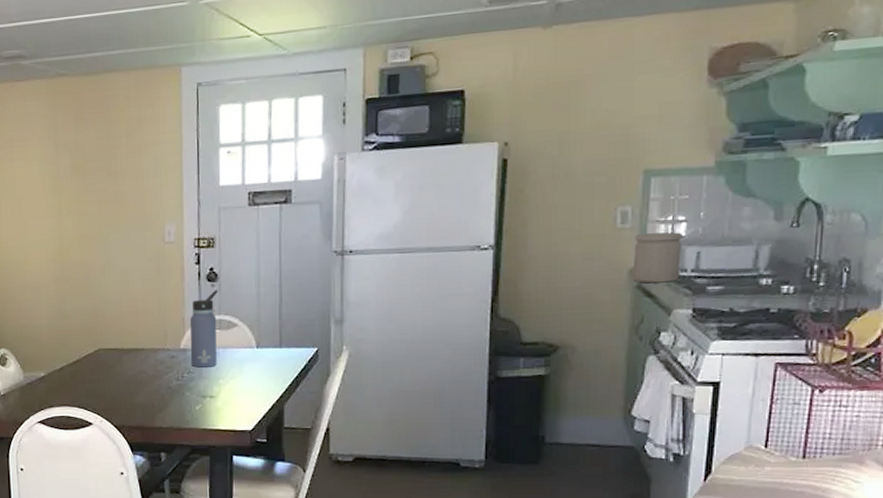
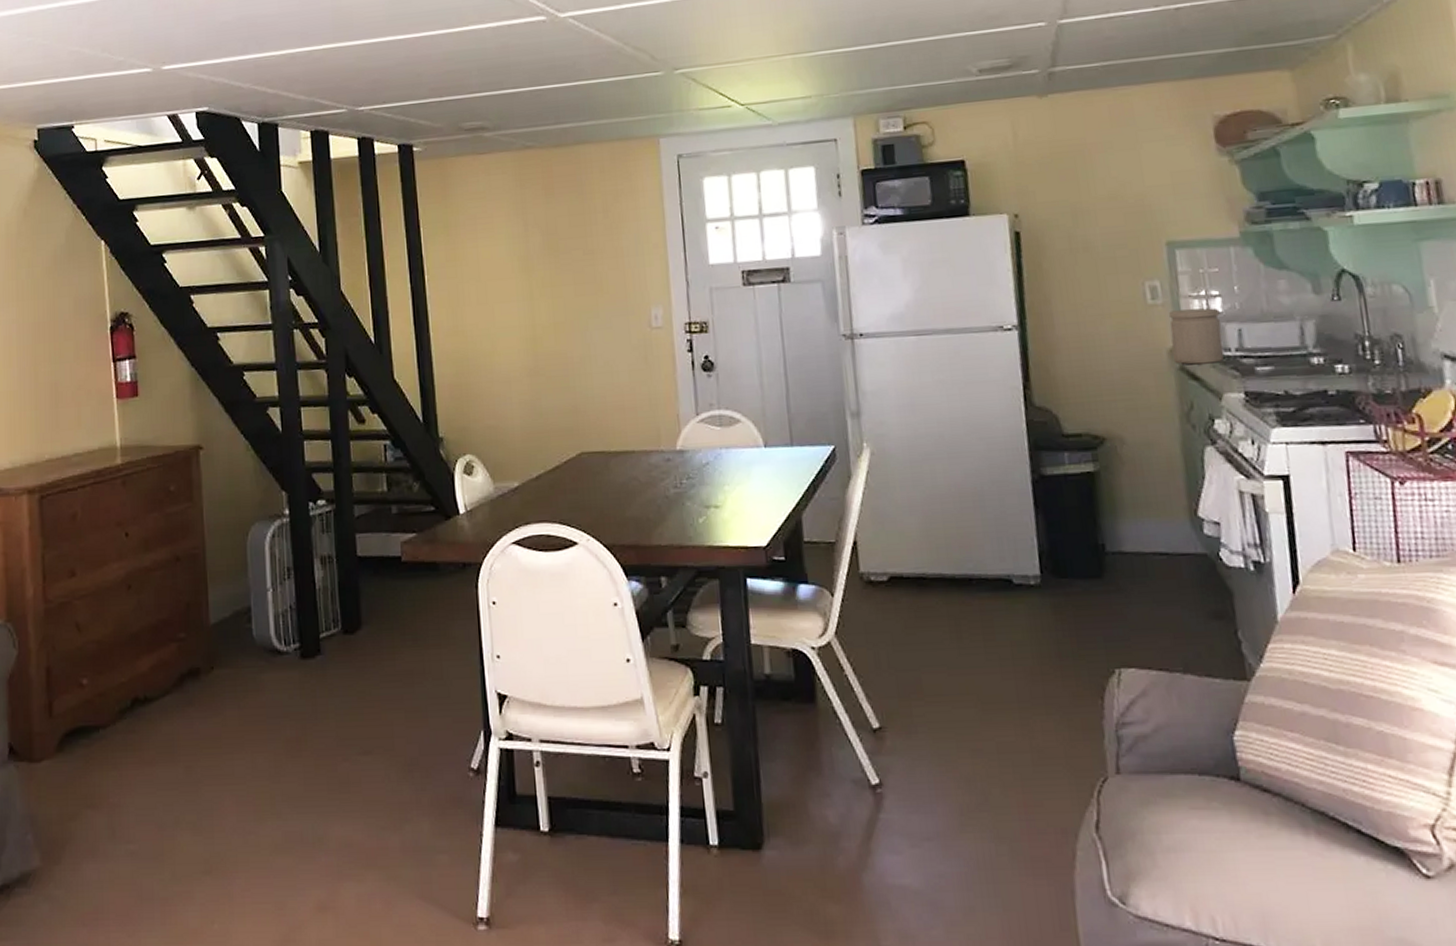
water bottle: present [190,290,218,368] -> none [686,381,720,472]

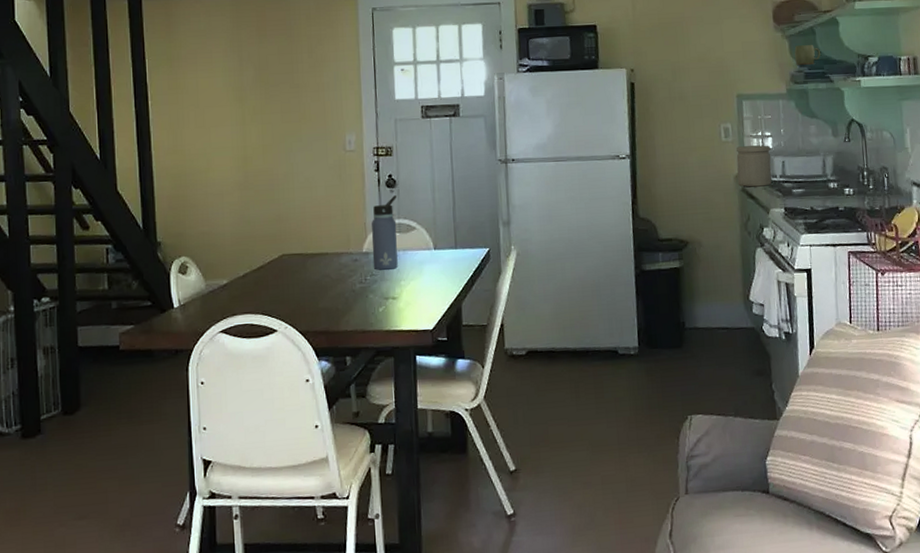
water bottle: none [686,381,720,472] -> present [371,195,398,270]
mug: none [1249,171,1289,201] -> present [794,45,821,66]

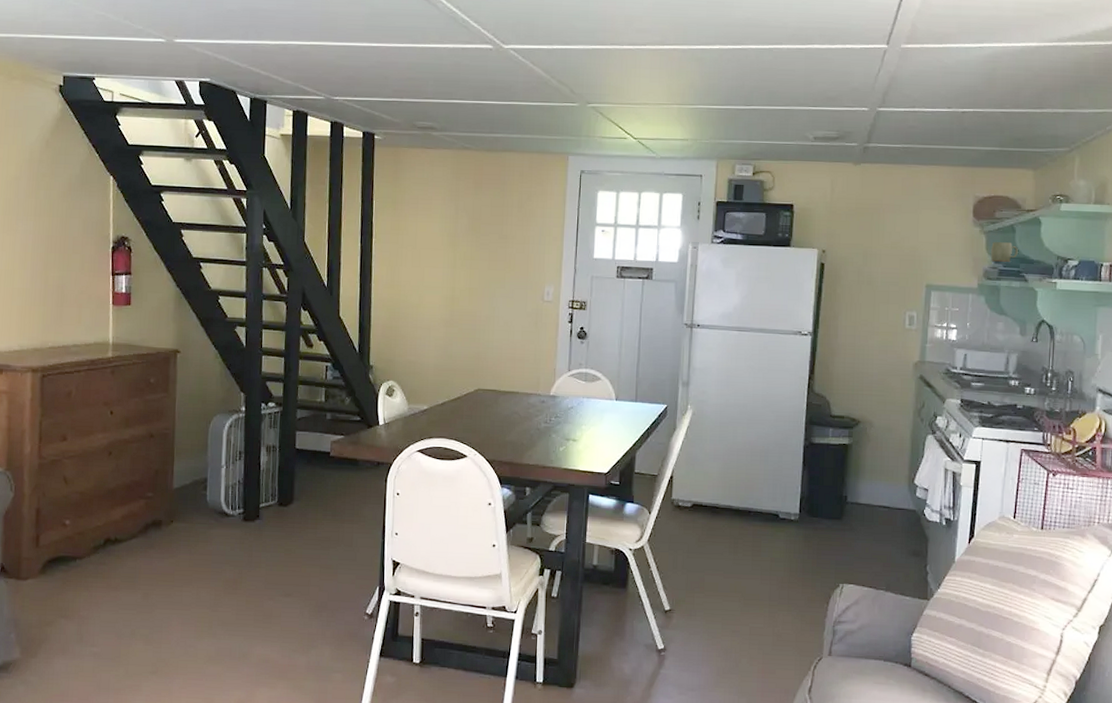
water bottle: present [371,195,398,270] -> none [558,347,586,414]
jar: present [736,145,772,188] -> none [916,335,954,377]

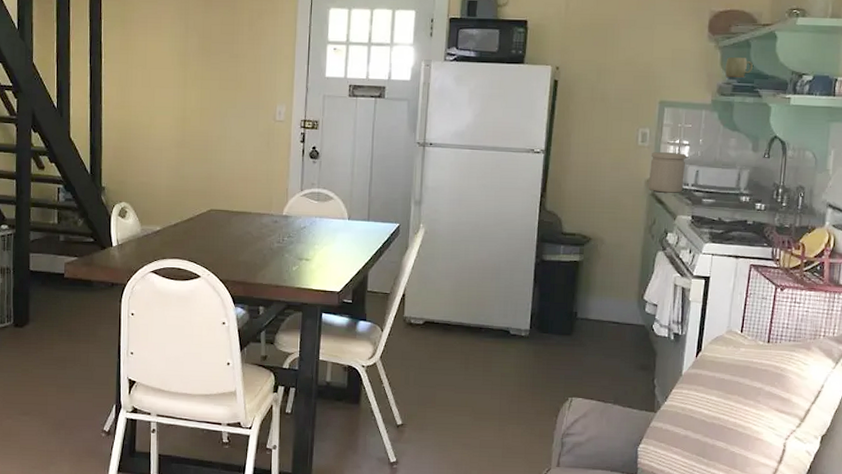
jar: none [916,335,954,377] -> present [648,152,687,193]

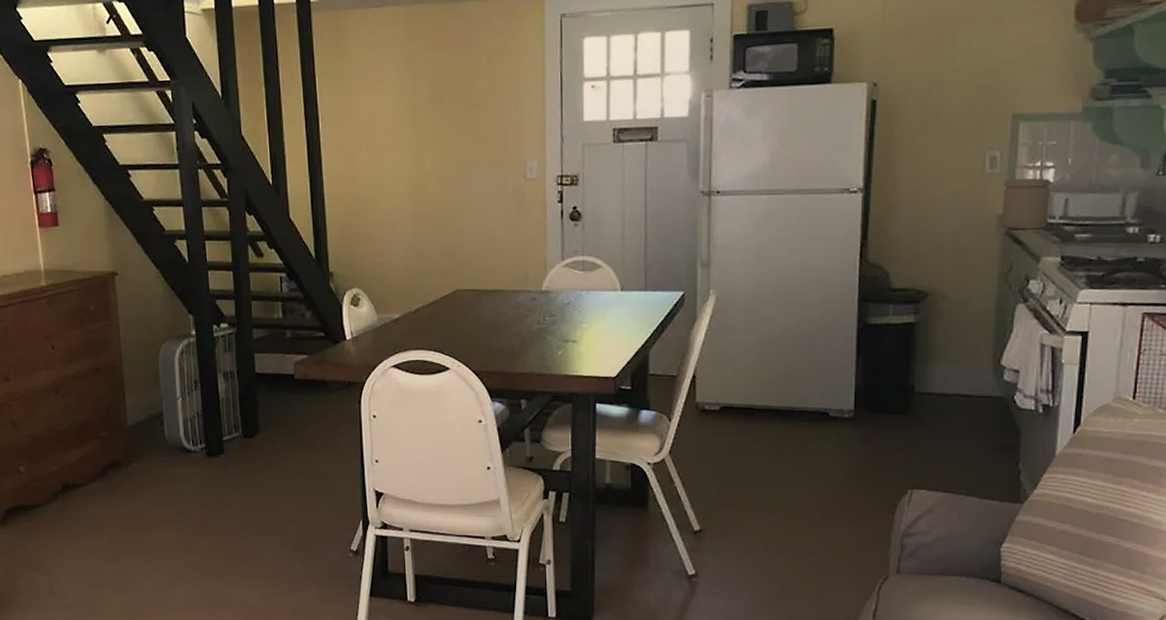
mug: present [725,57,753,79] -> none [1100,49,1138,77]

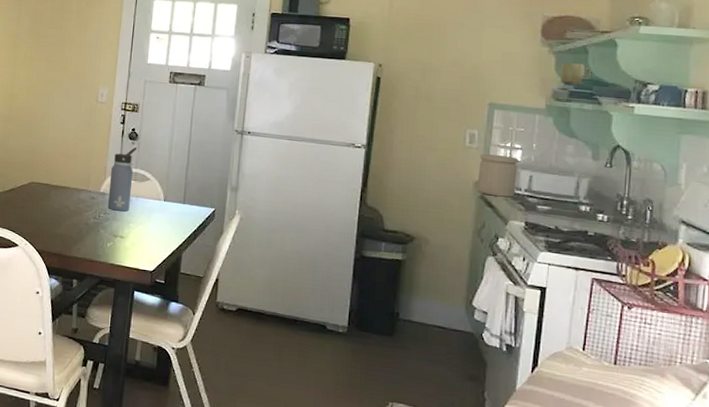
water bottle: none [552,230,581,311] -> present [107,147,137,212]
mug: none [1100,49,1138,77] -> present [561,63,591,85]

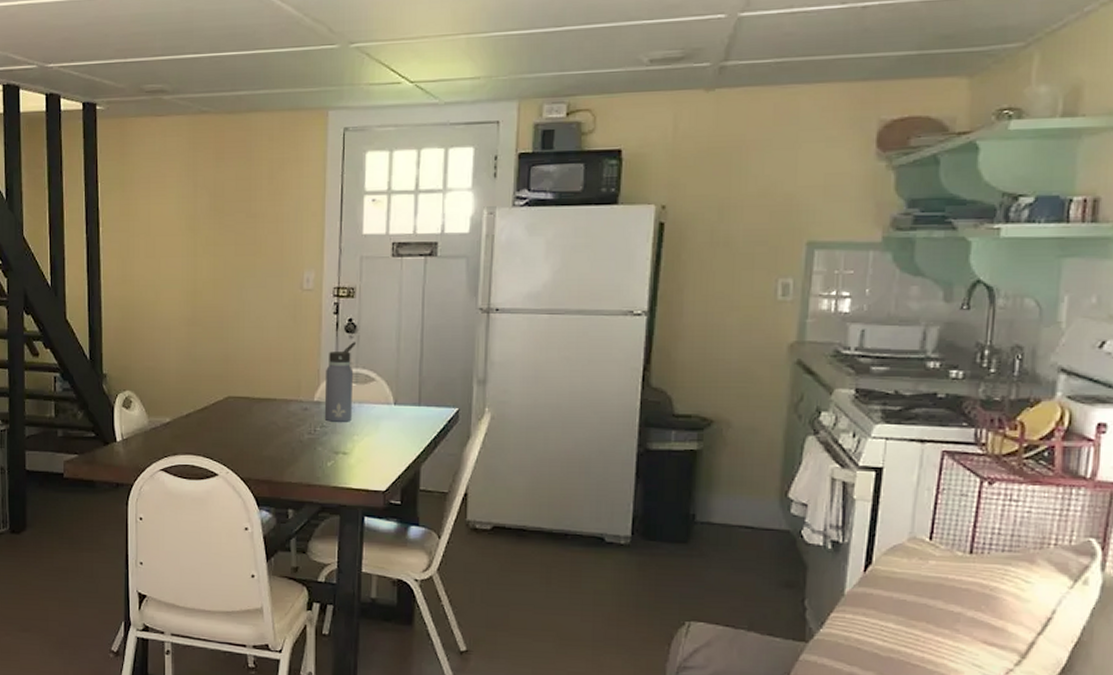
jar: present [476,154,519,198] -> none [792,308,847,360]
mug: present [561,63,591,85] -> none [902,179,943,207]

